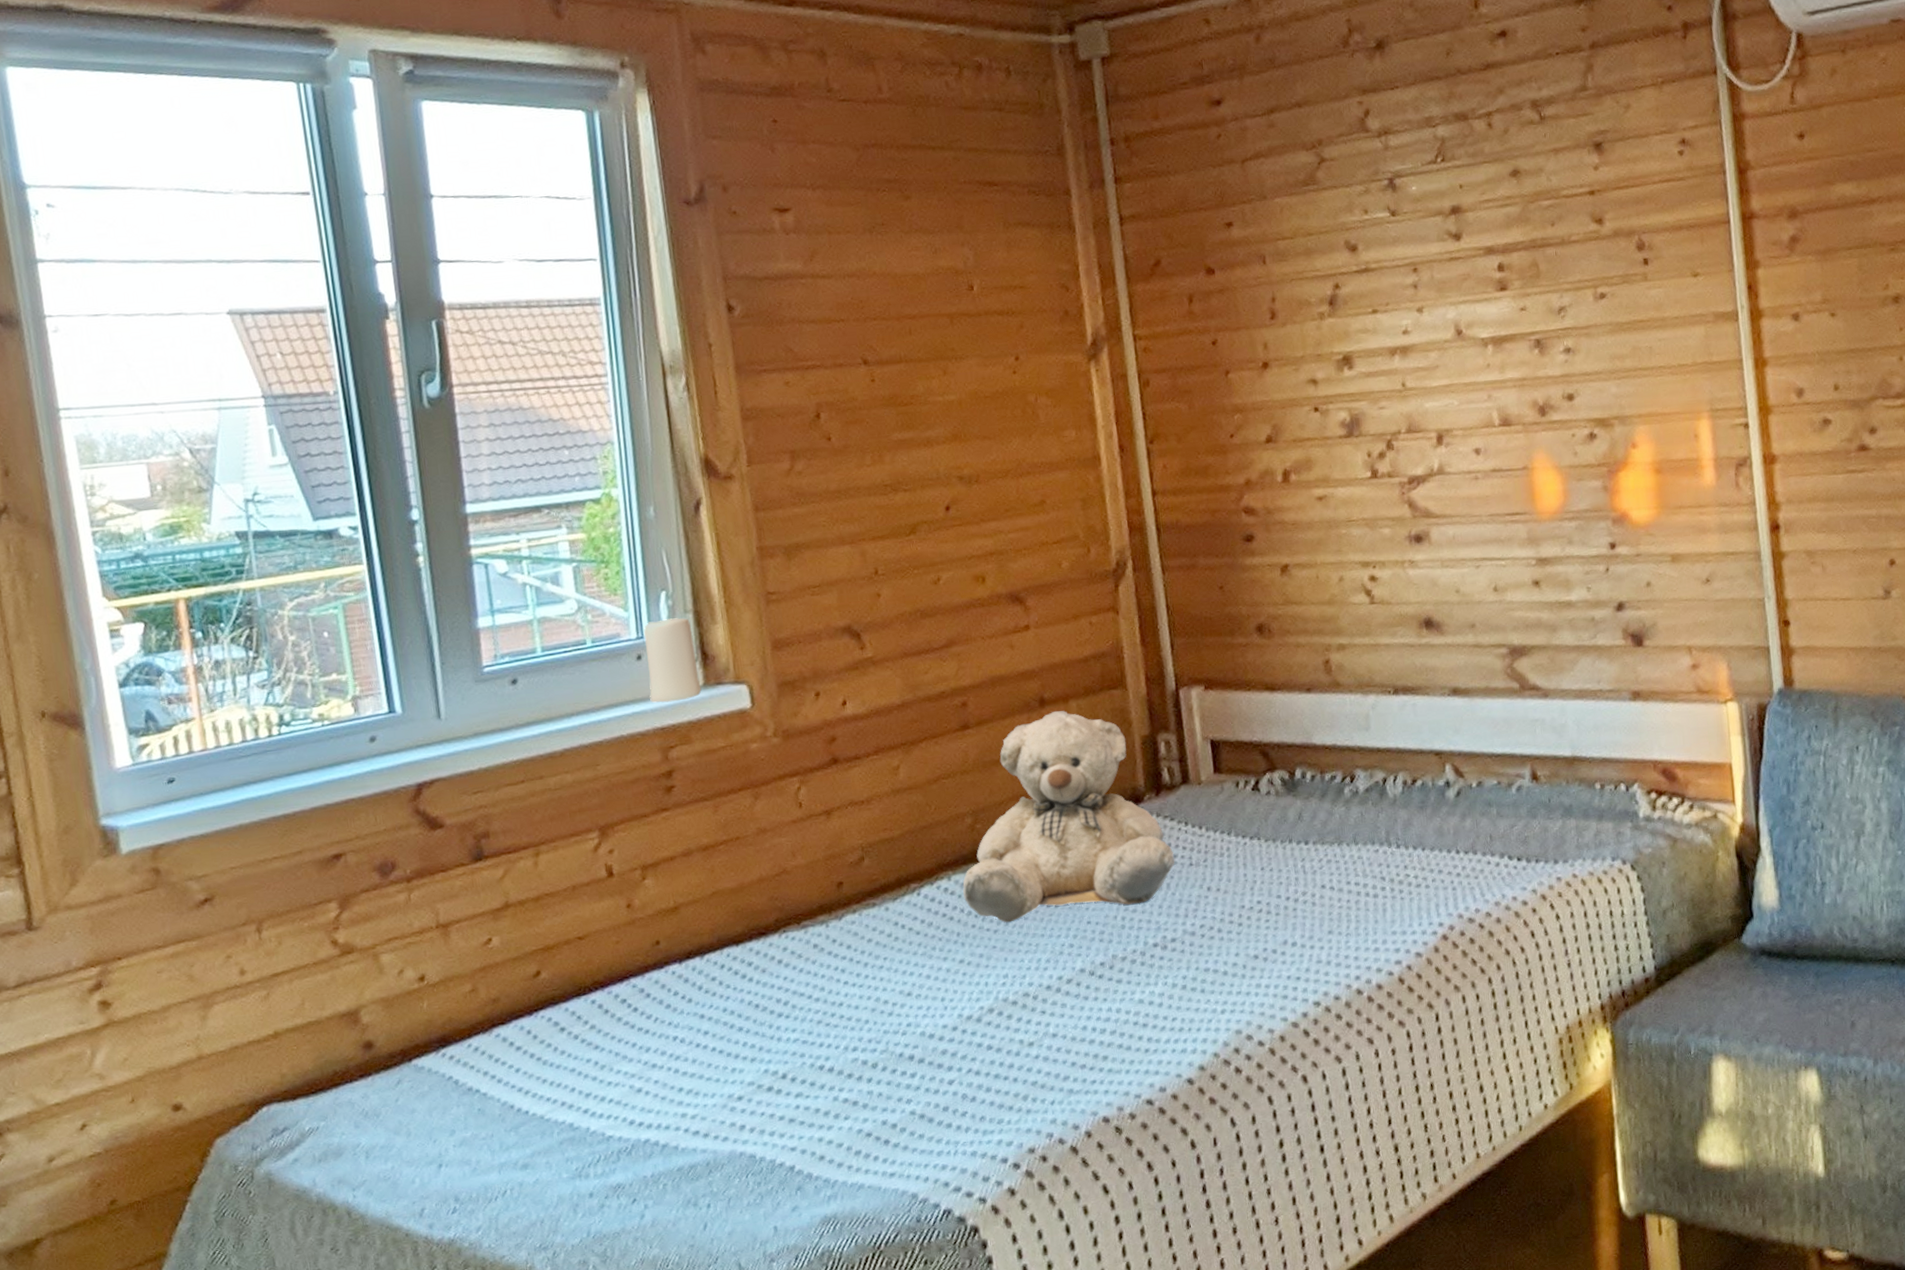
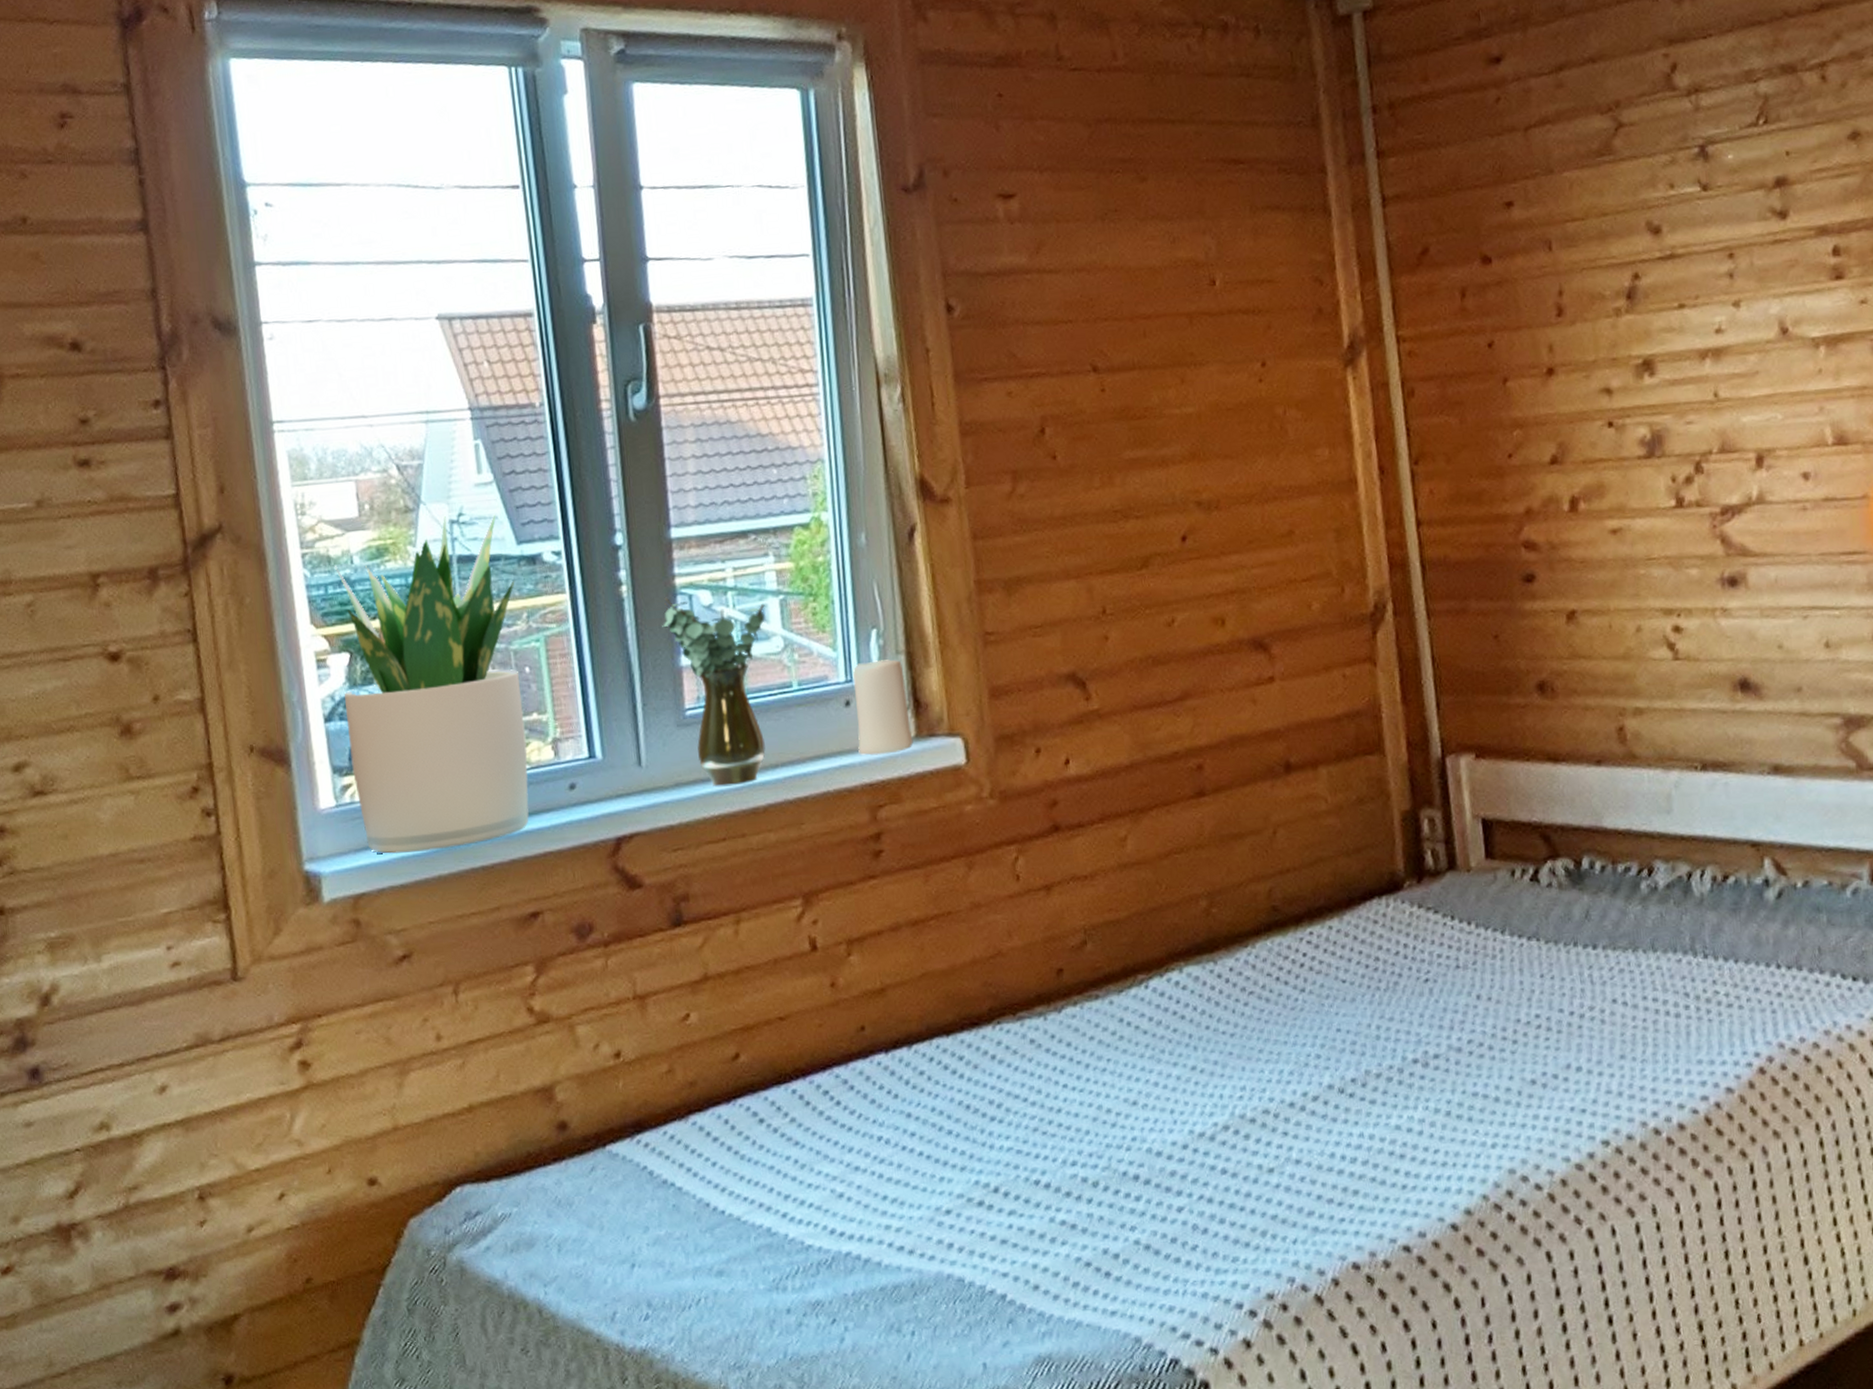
planter: none [127,493,330,807] -> present [335,514,529,855]
vase: none [457,567,561,736] -> present [660,598,765,787]
teddy bear: present [962,710,1175,923] -> none [1196,778,1439,1026]

